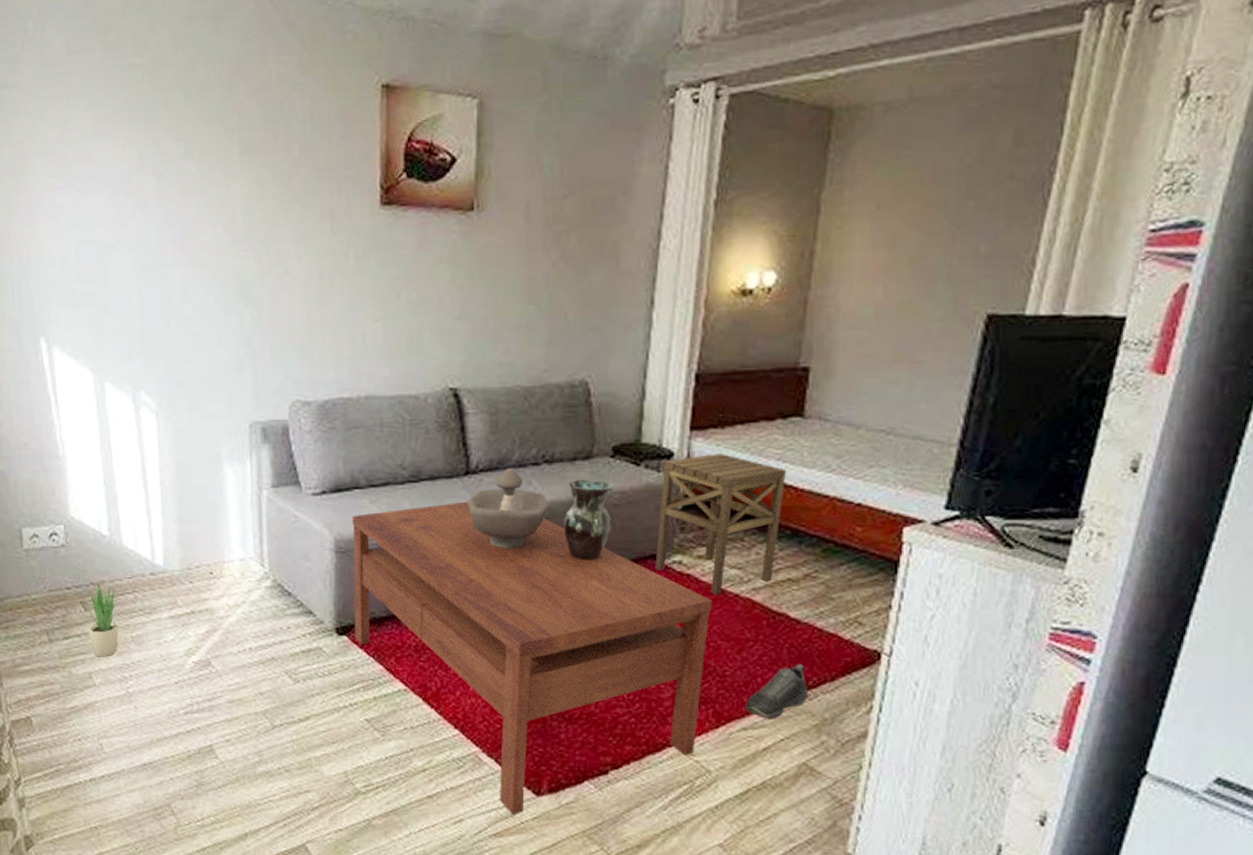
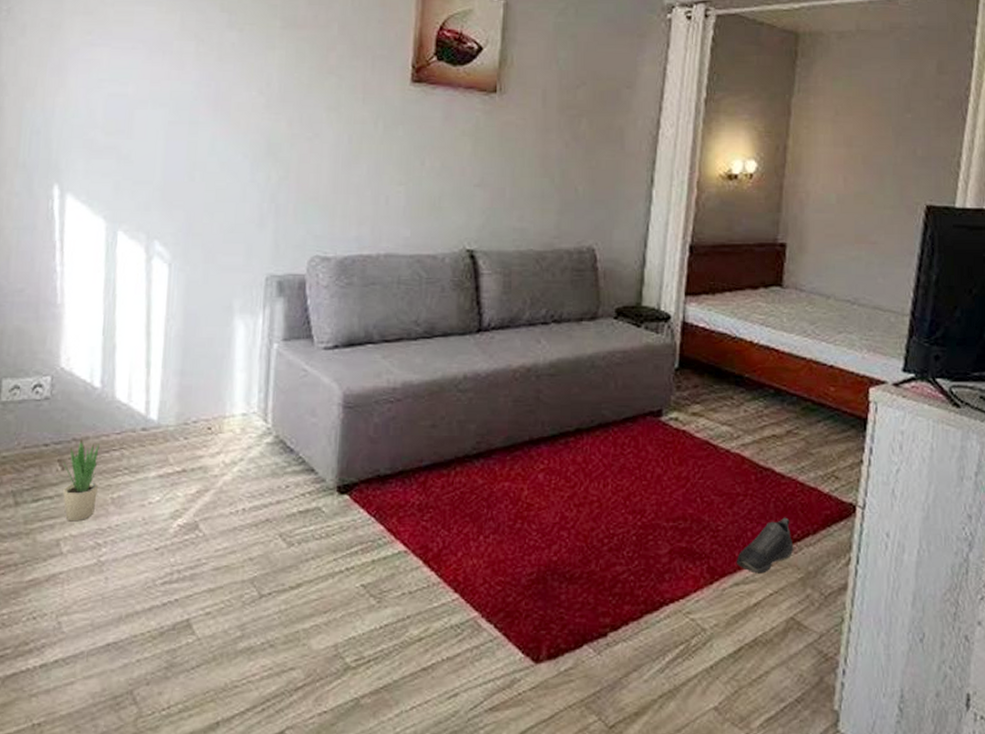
coffee table: present [352,501,712,814] -> none [356,358,706,685]
decorative bowl: present [467,468,550,549] -> none [478,327,557,406]
vase: present [564,479,614,561] -> none [570,338,617,417]
side table: present [655,452,787,595] -> none [653,317,769,451]

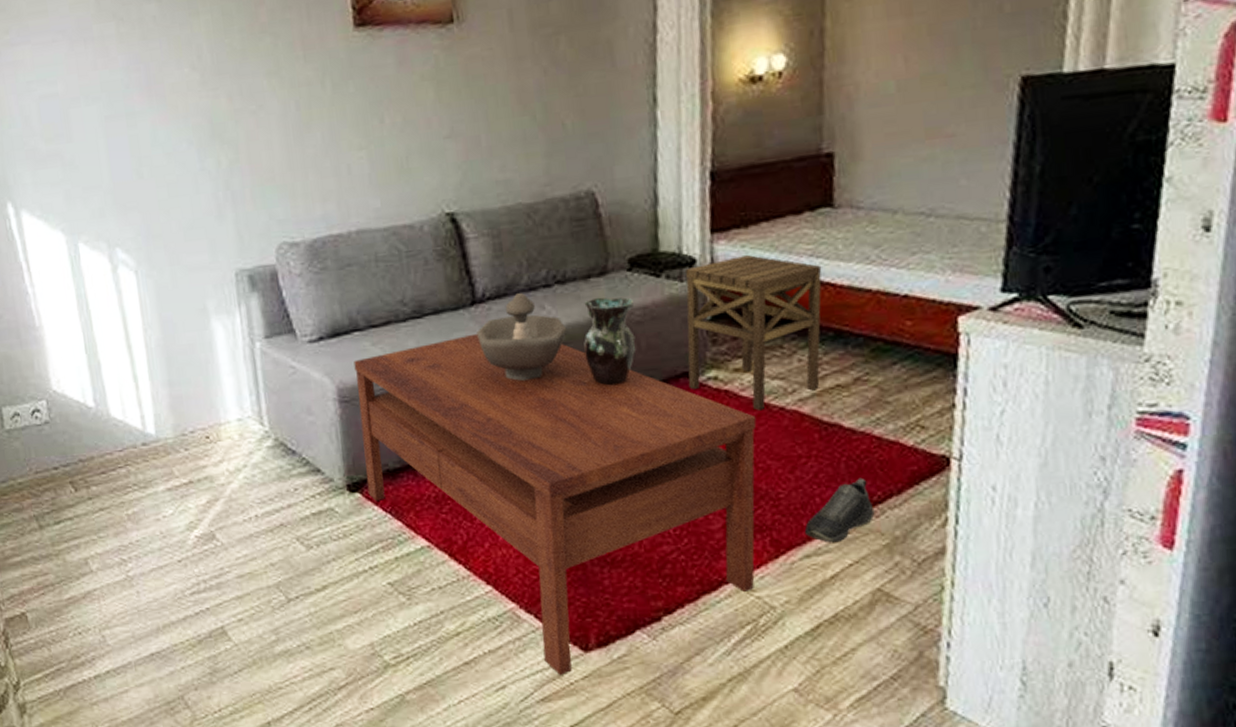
potted plant: present [63,439,100,522] -> none [74,460,114,541]
coffee table: none [356,358,706,685] -> present [354,333,757,675]
decorative bowl: none [478,327,557,406] -> present [477,293,567,382]
vase: none [570,338,617,417] -> present [584,297,637,386]
side table: none [653,317,769,451] -> present [686,254,822,411]

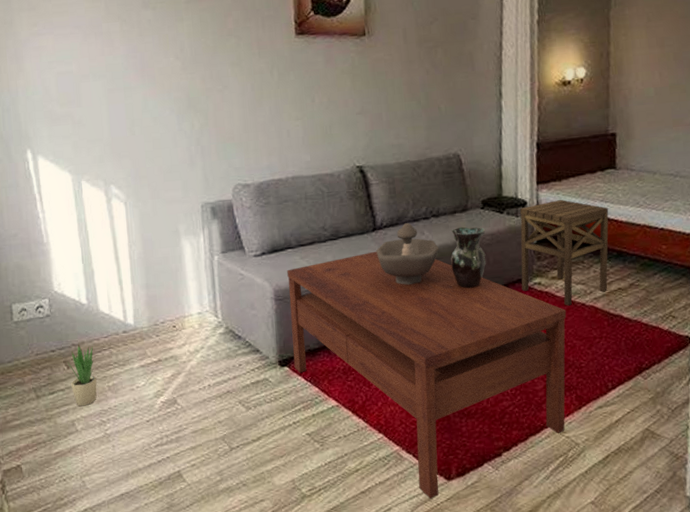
potted plant: none [74,460,114,541] -> present [67,344,97,407]
shoe: present [804,477,875,543] -> none [598,352,644,398]

